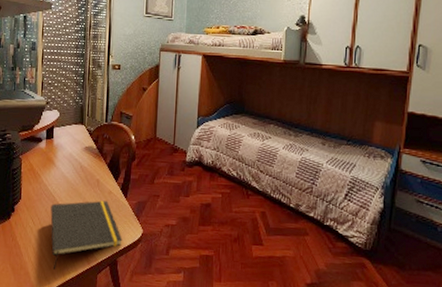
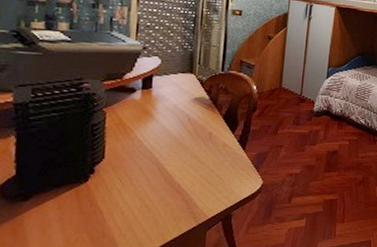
notepad: present [50,200,123,270] -> none [146,154,239,233]

